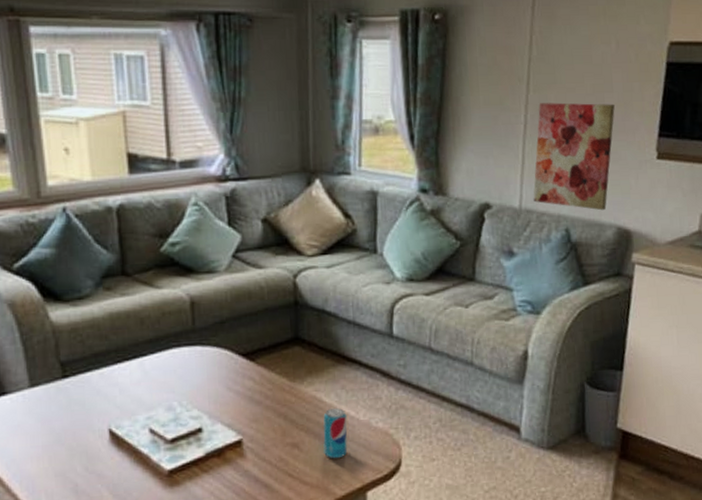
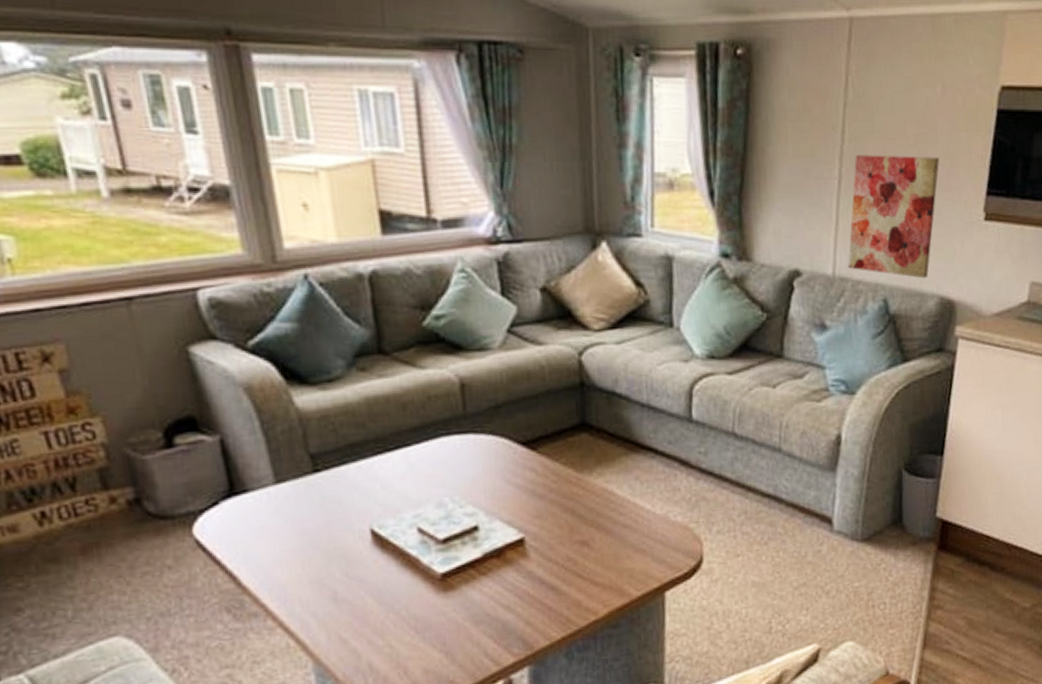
beverage can: present [323,407,347,459] -> none [615,500,643,557]

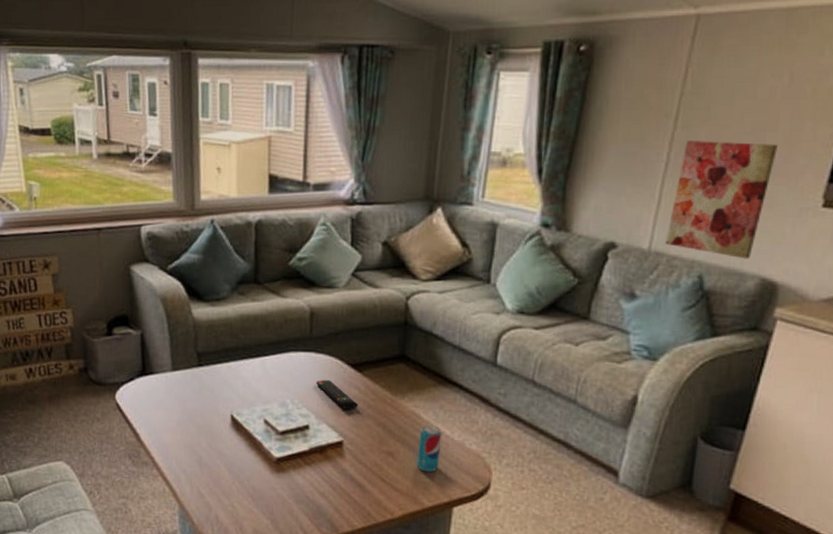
remote control: none [479,466,537,499] -> present [315,380,358,410]
beverage can: none [615,500,643,557] -> present [416,424,442,473]

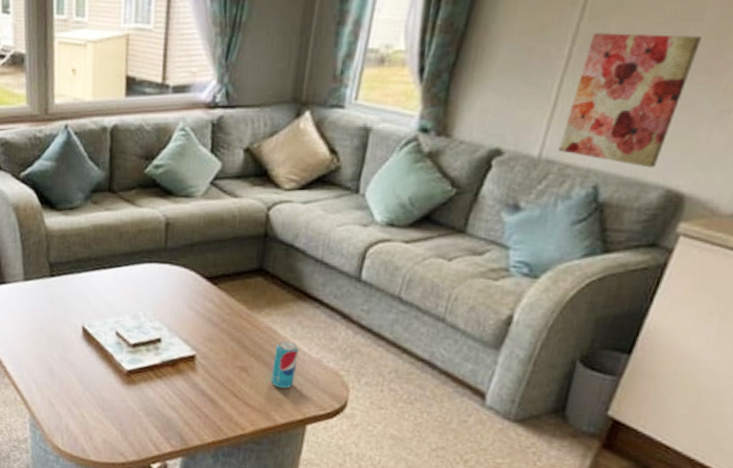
remote control: present [315,380,358,410] -> none [169,292,212,324]

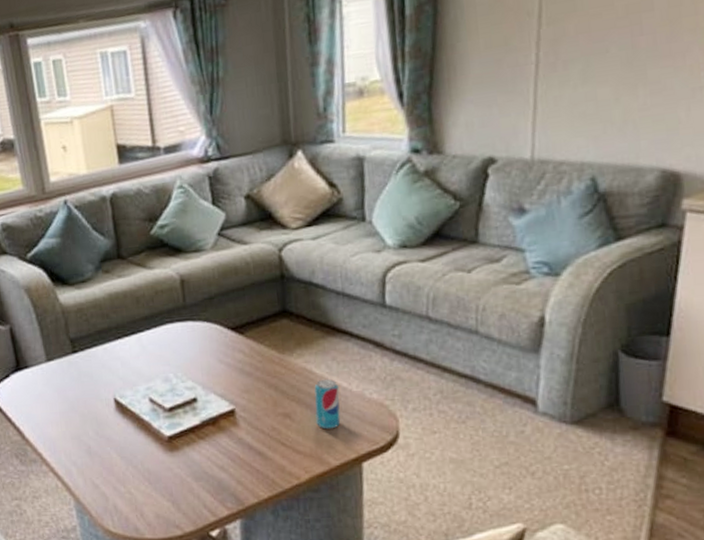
wall art: present [558,33,701,168] -> none [548,24,657,153]

